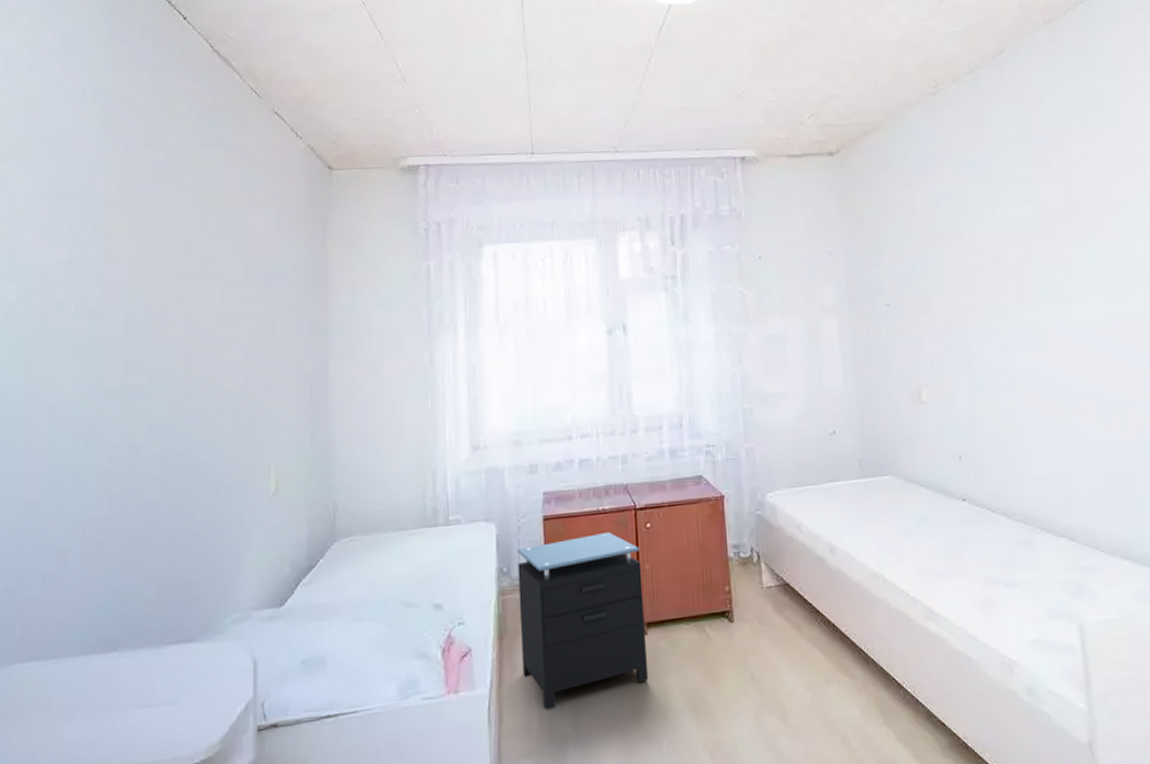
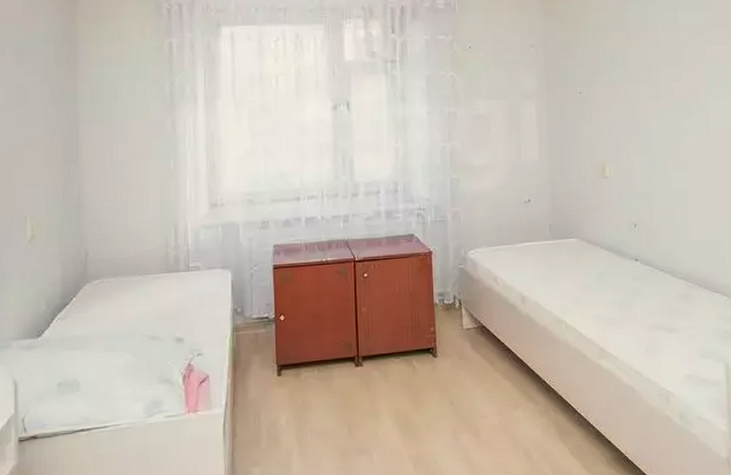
nightstand: present [517,532,649,709] -> none [250,280,363,426]

